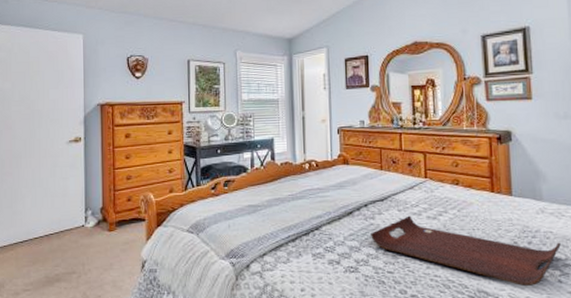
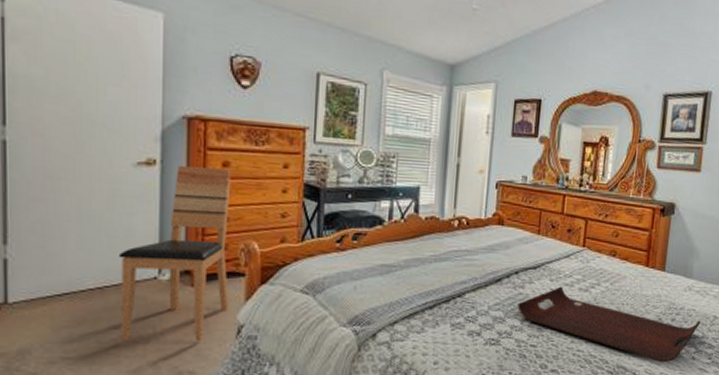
chair: none [58,139,135,276] -> present [118,166,232,341]

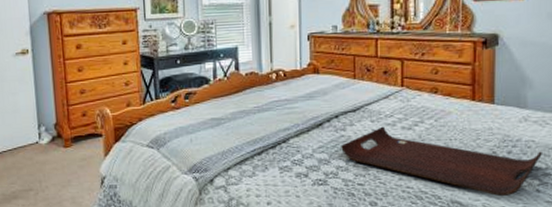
chair: present [118,166,232,341] -> none [10,51,93,193]

